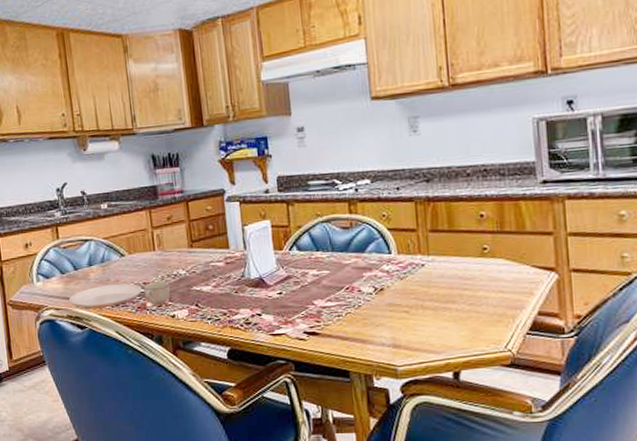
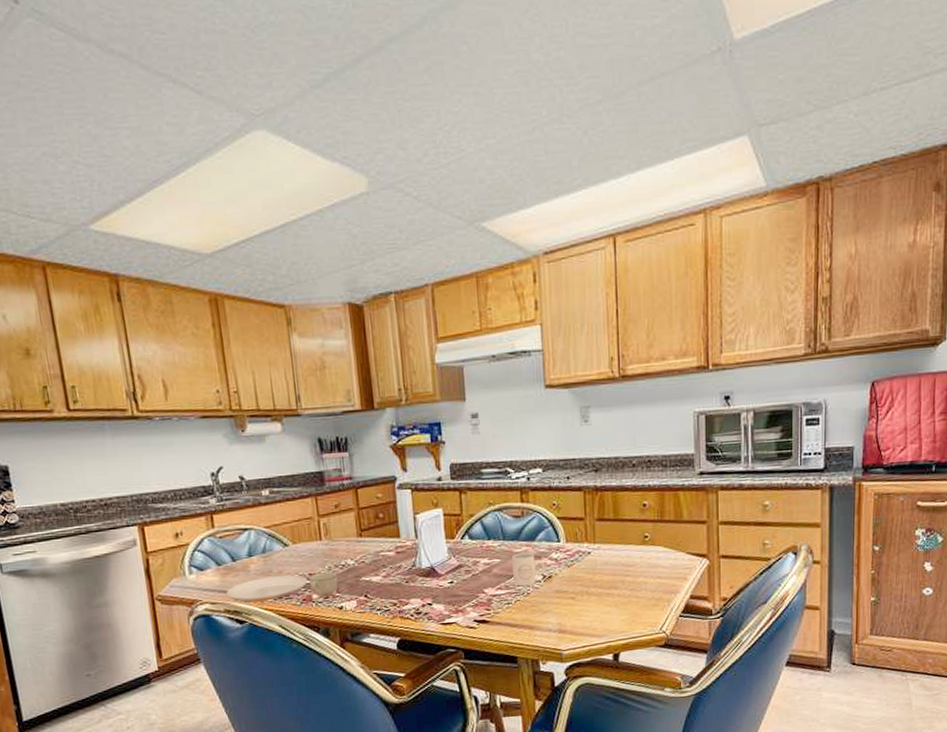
mug: none [340,264,377,299] -> present [511,552,546,587]

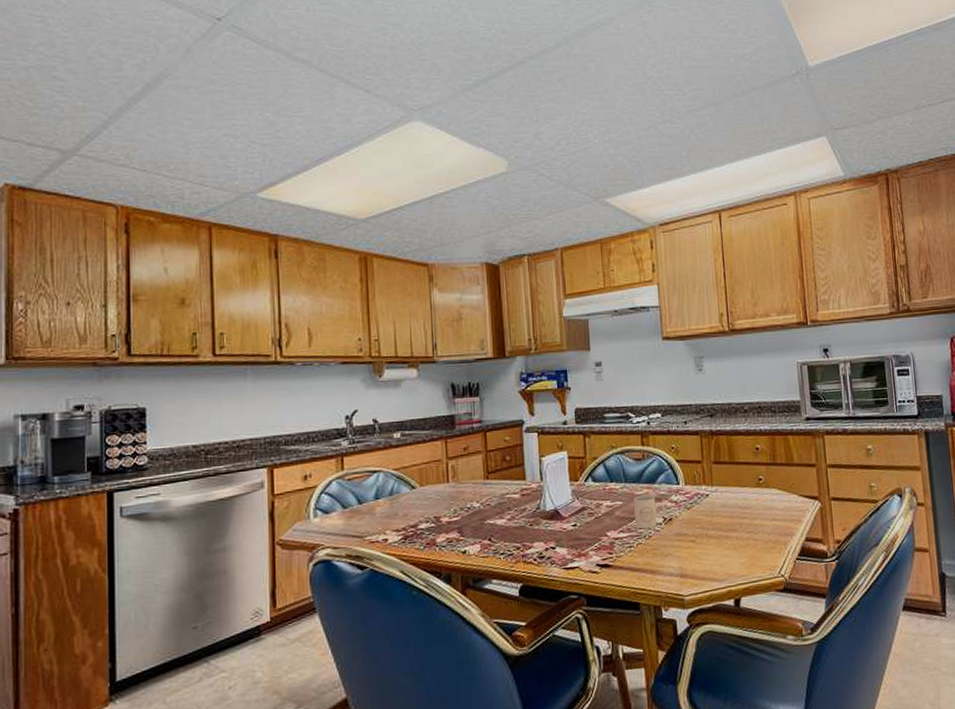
plate: present [226,575,308,603] -> none [349,518,433,547]
cup: present [309,572,339,598] -> none [434,515,463,542]

